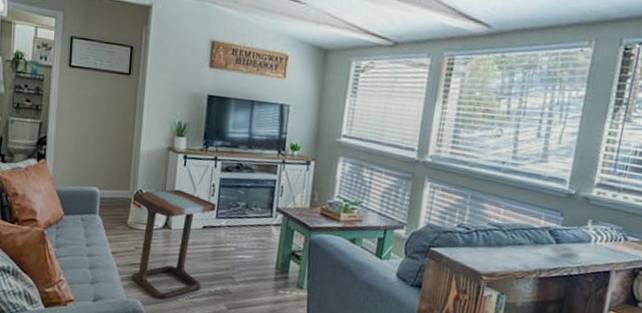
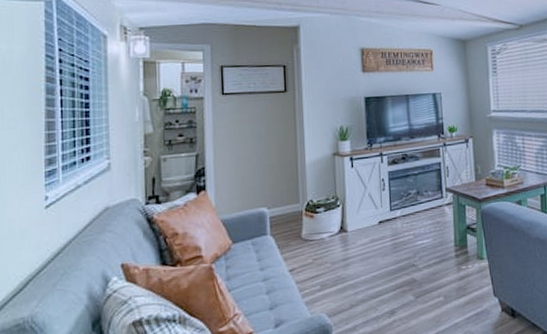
side table: present [131,189,220,302] -> none [304,191,406,308]

